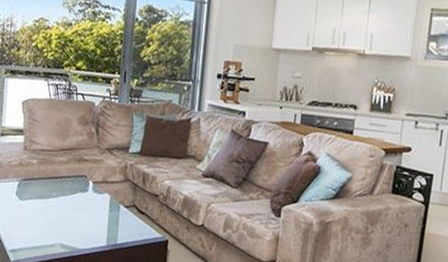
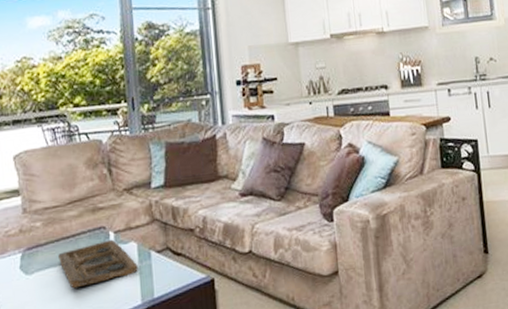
decorative tray: none [46,187,108,221] -> present [58,239,138,289]

